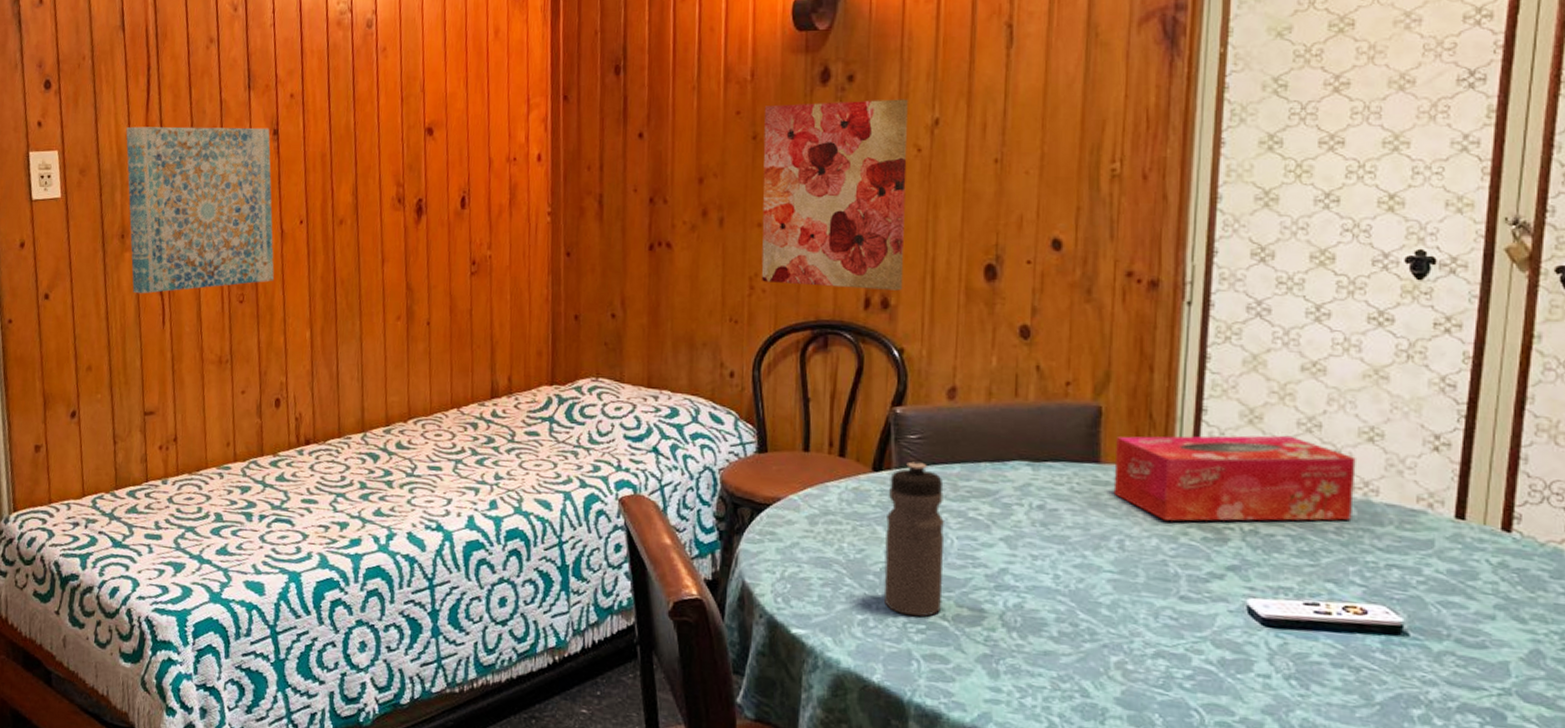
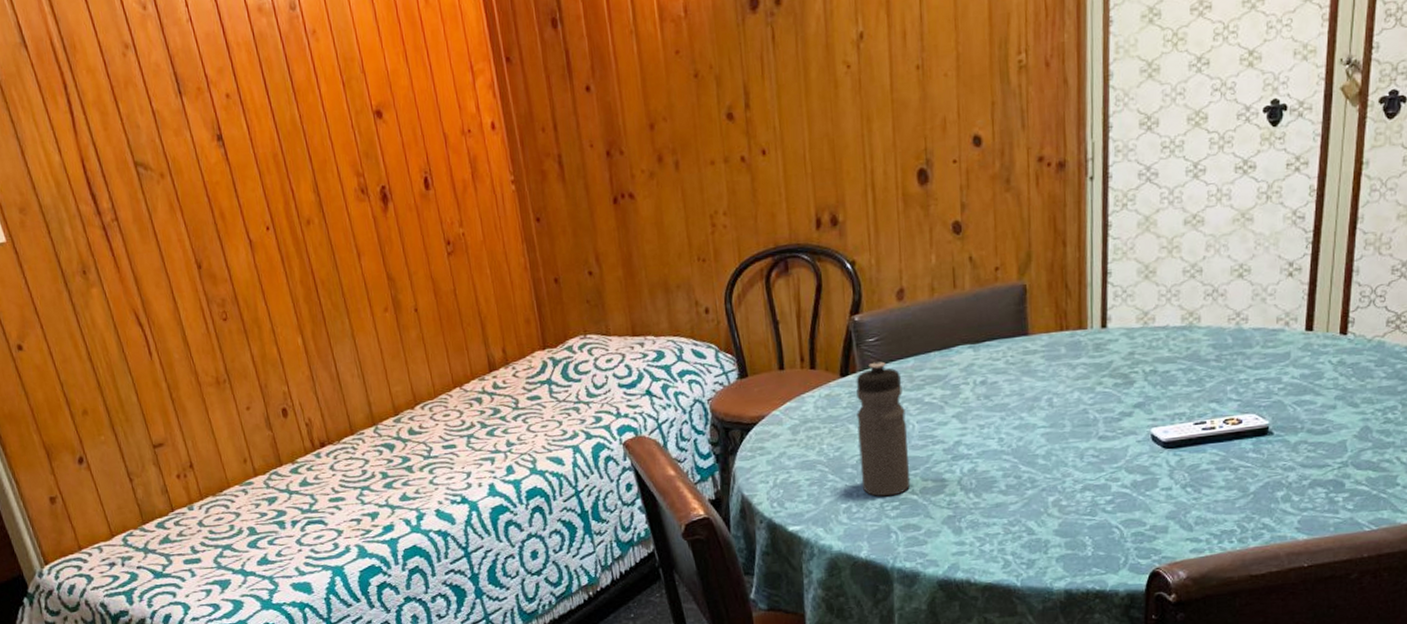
wall art: present [126,126,274,294] -> none [58,134,253,329]
wall art: present [761,99,908,291] -> none [701,16,848,218]
tissue box: present [1113,435,1356,521] -> none [1040,283,1230,375]

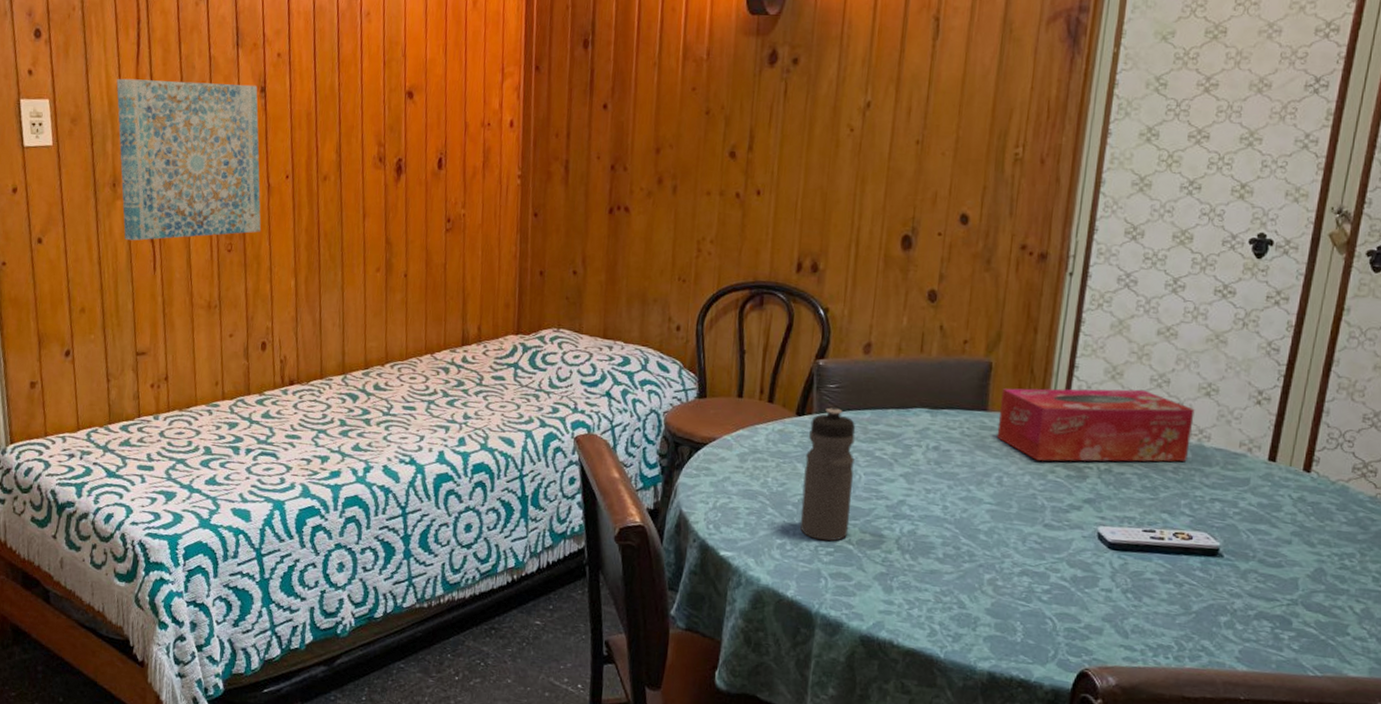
wall art: none [58,134,253,329] -> present [116,78,261,241]
tissue box: none [1040,283,1230,375] -> present [996,388,1195,462]

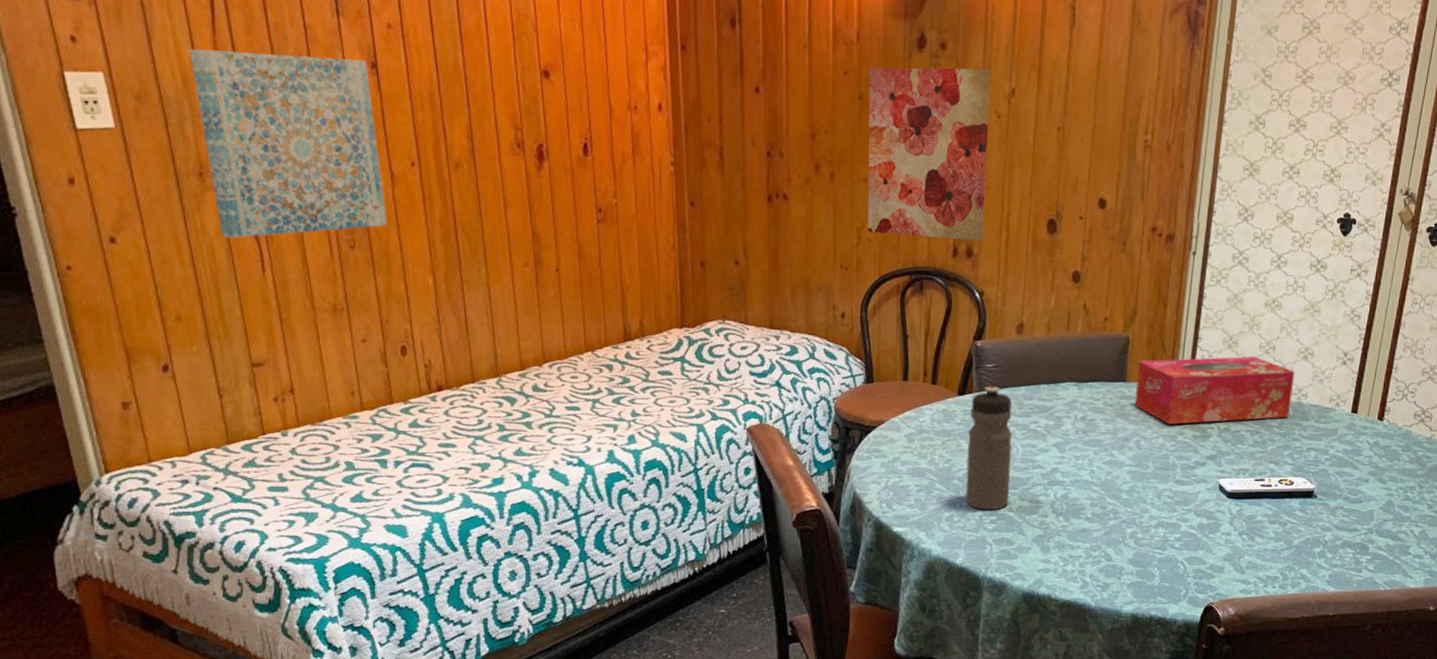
wall art: none [708,82,845,257] -> present [867,67,990,241]

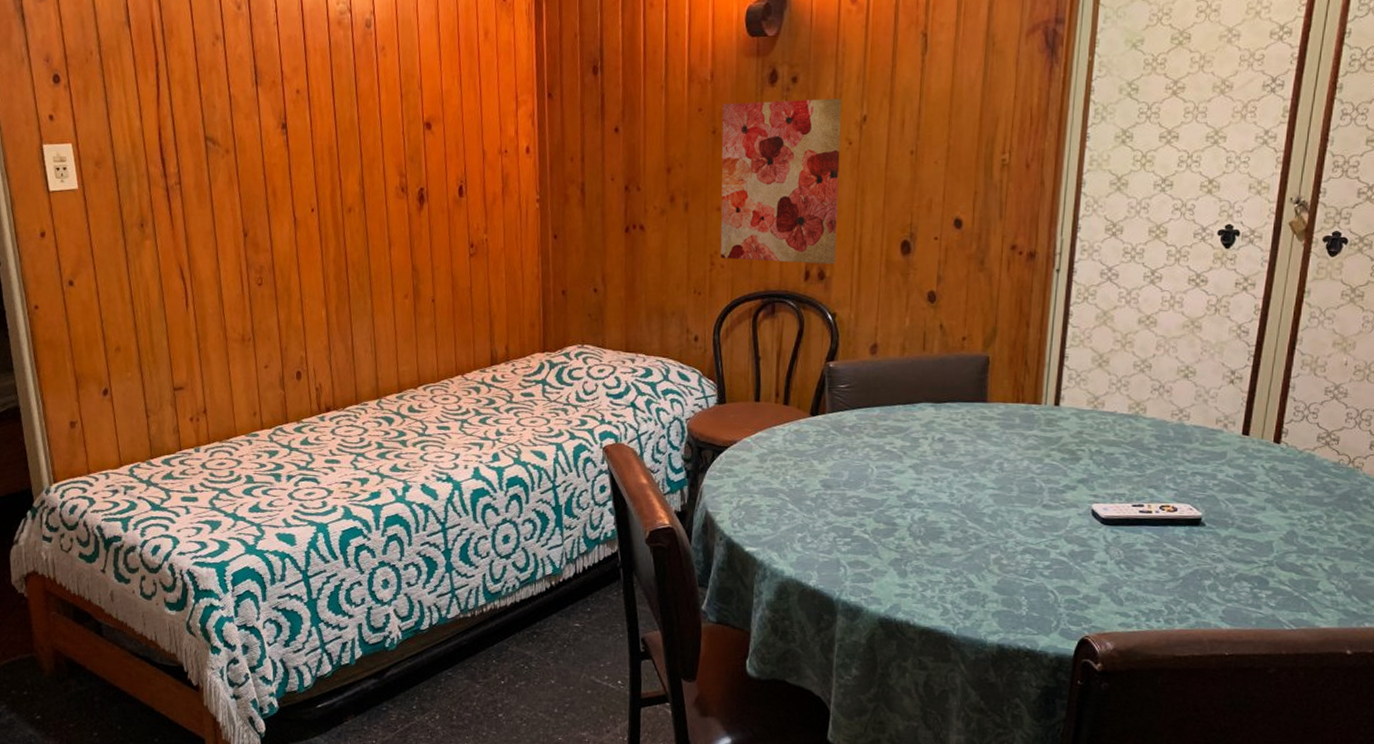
wall art: present [189,49,387,239] -> none [138,120,290,279]
water bottle: present [965,386,1012,511] -> none [818,406,866,532]
tissue box: present [1134,356,1295,424] -> none [996,375,1175,446]

